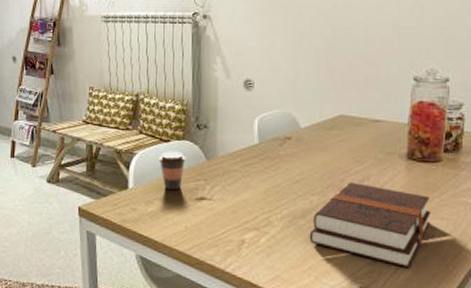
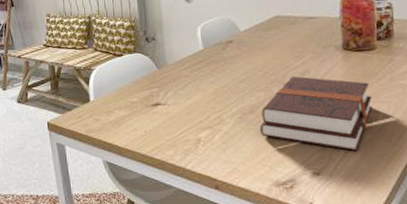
coffee cup: present [158,151,186,191] -> none [114,64,139,100]

